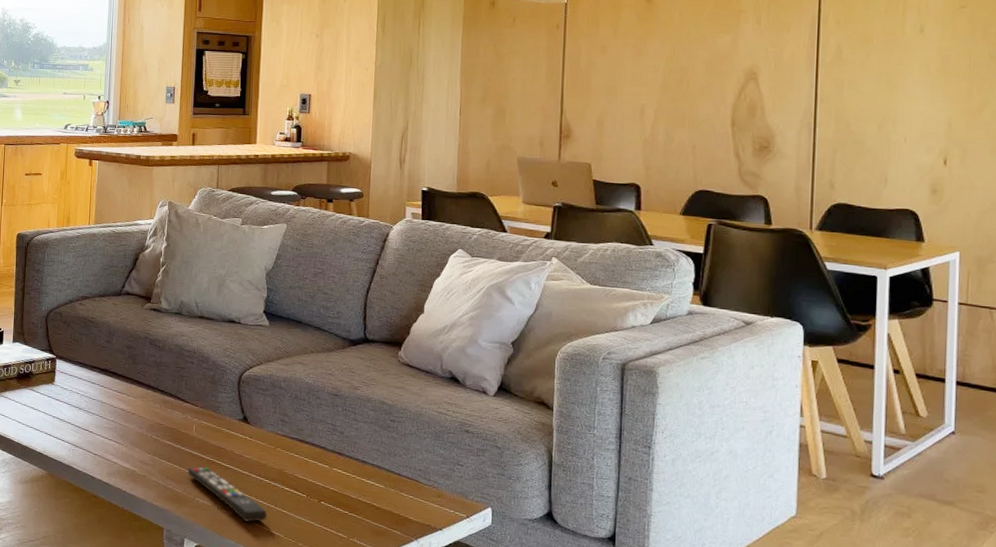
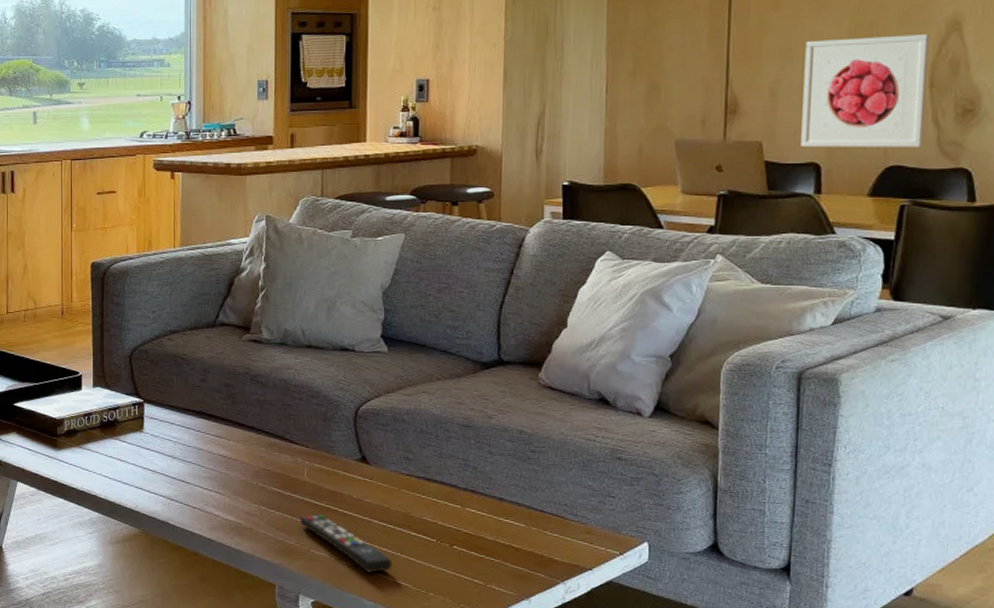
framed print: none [624,80,731,177] -> present [801,34,930,148]

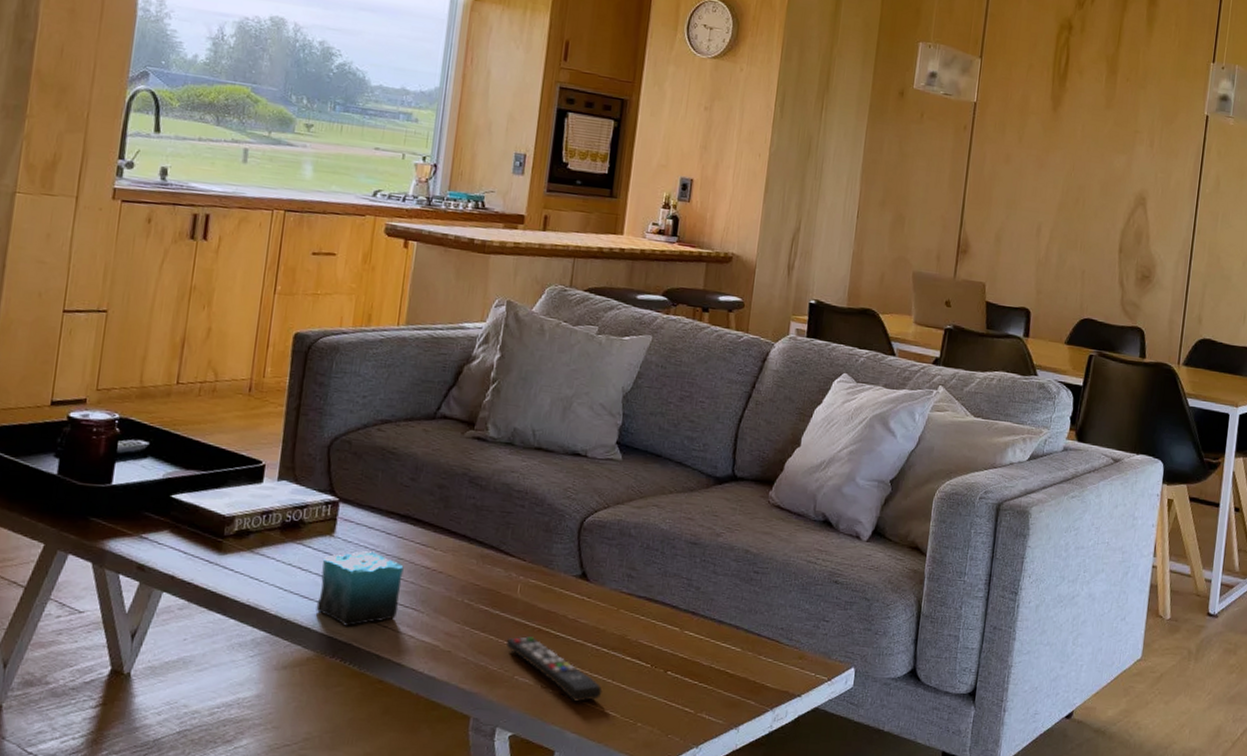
candle: none [136,443,204,508] -> present [316,551,404,626]
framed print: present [801,34,930,148] -> none [1016,195,1122,305]

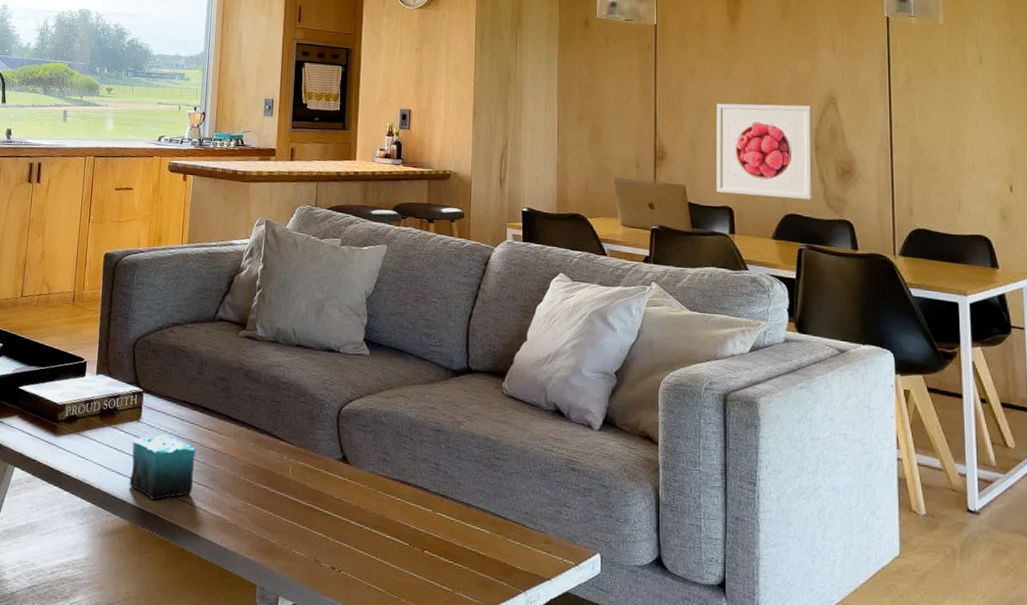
remote control: present [506,636,603,702] -> none [282,513,368,576]
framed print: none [1016,195,1122,305] -> present [716,103,813,201]

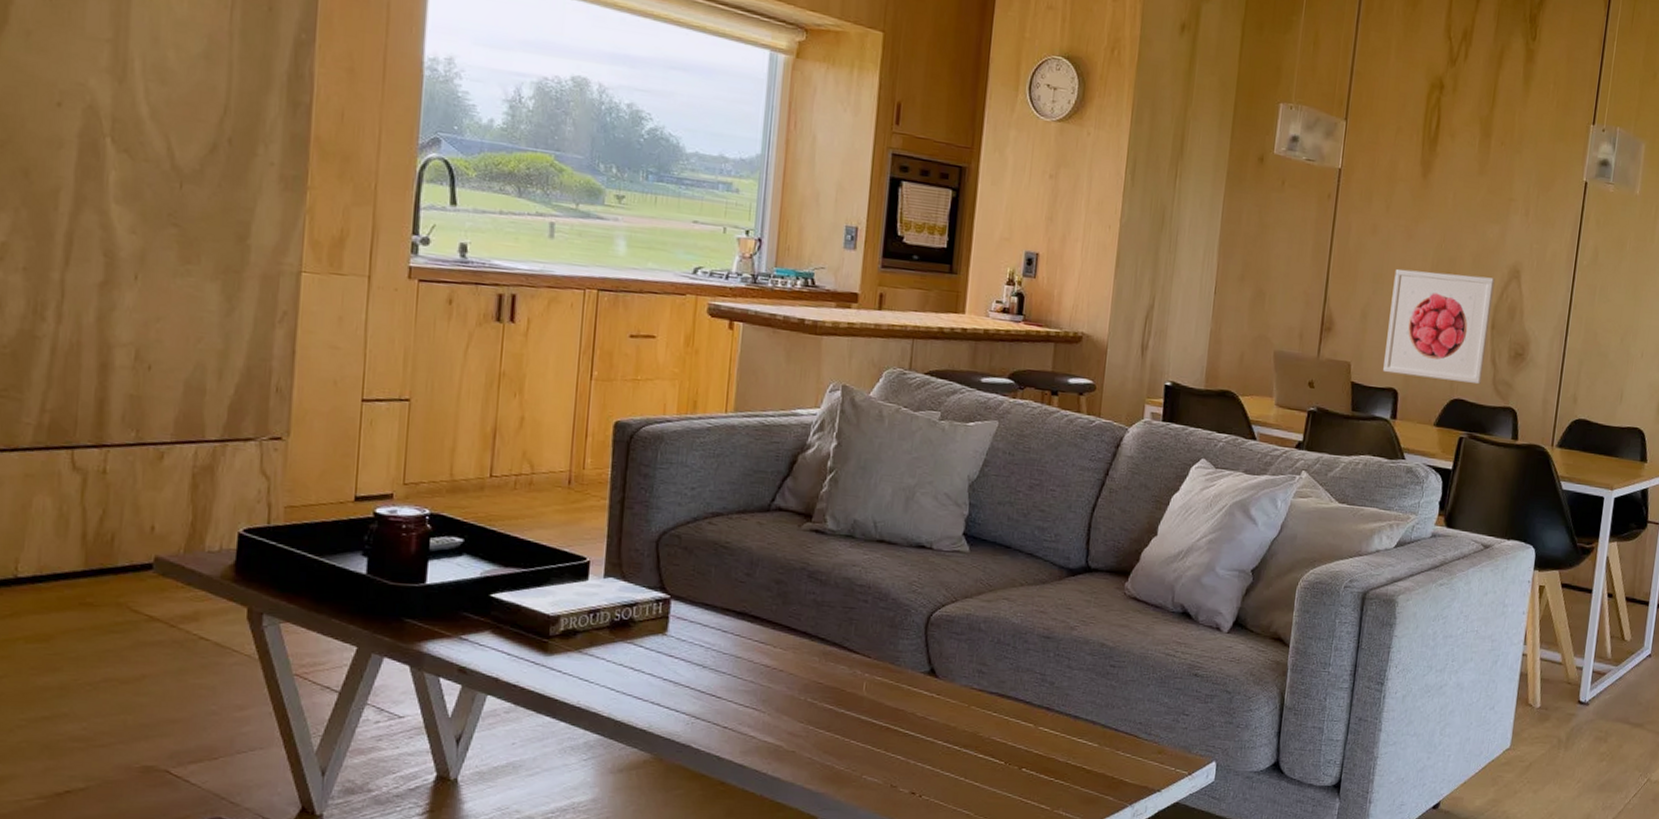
candle: present [129,434,196,500] -> none [651,650,742,728]

